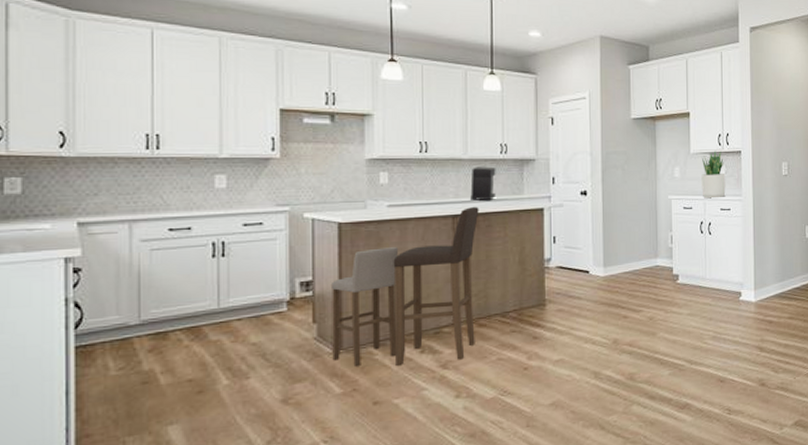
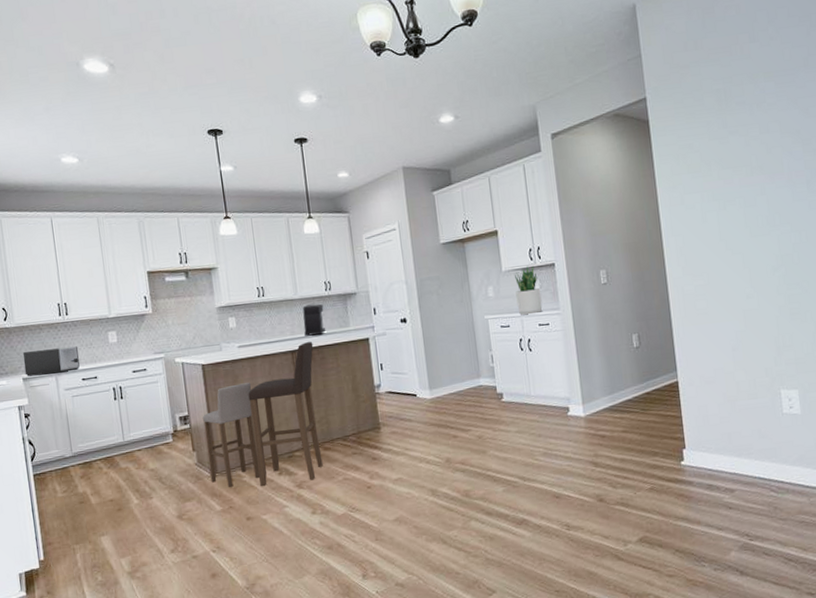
toaster: none [82,188,169,221] -> present [23,346,80,377]

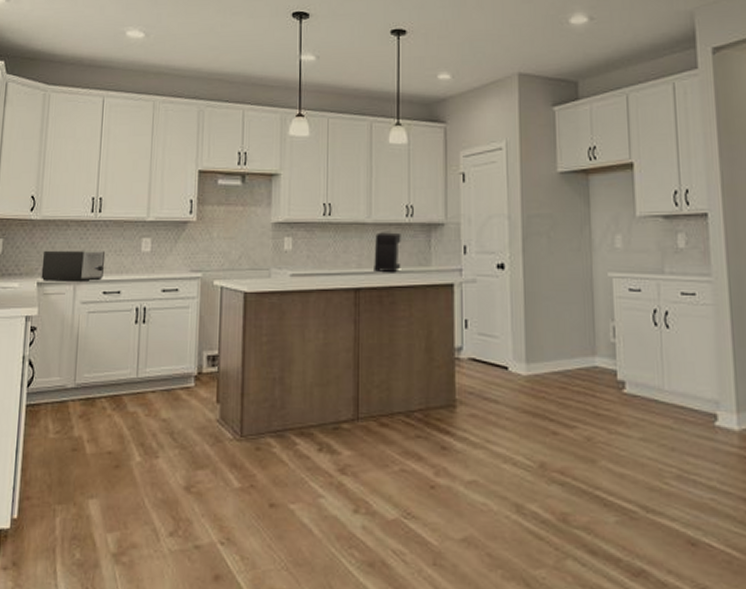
bar stool: present [202,382,261,488] -> none [233,322,299,460]
bar stool: present [248,341,323,486] -> none [293,278,383,465]
planter: present [513,266,543,316] -> none [651,213,688,278]

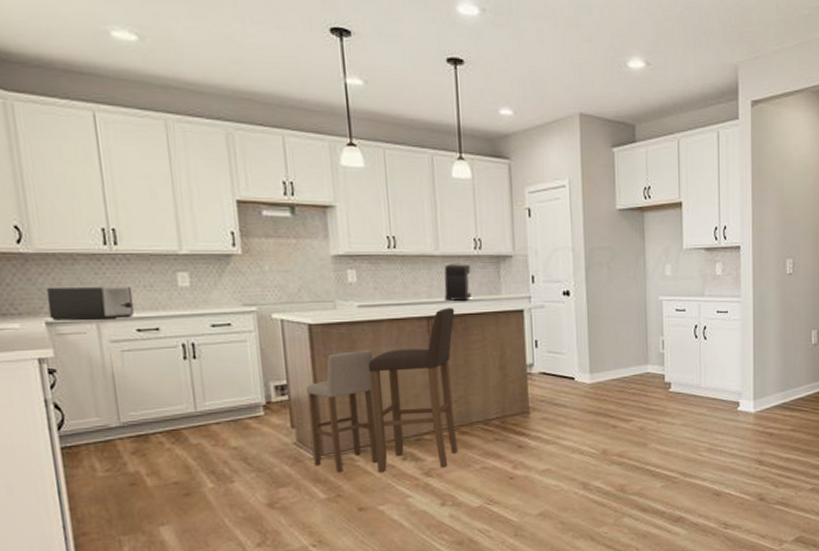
bar stool: none [233,322,299,460] -> present [305,350,379,474]
bar stool: none [293,278,383,465] -> present [368,307,458,472]

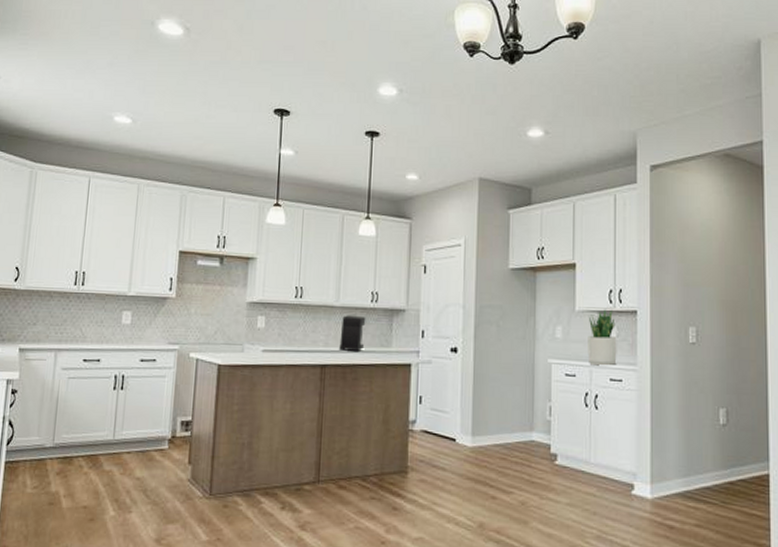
toaster: present [46,287,134,321] -> none [23,318,87,350]
bar stool: present [305,350,379,474] -> none [202,393,268,516]
bar stool: present [368,307,458,472] -> none [257,356,347,523]
planter: none [695,246,723,300] -> present [587,309,617,366]

